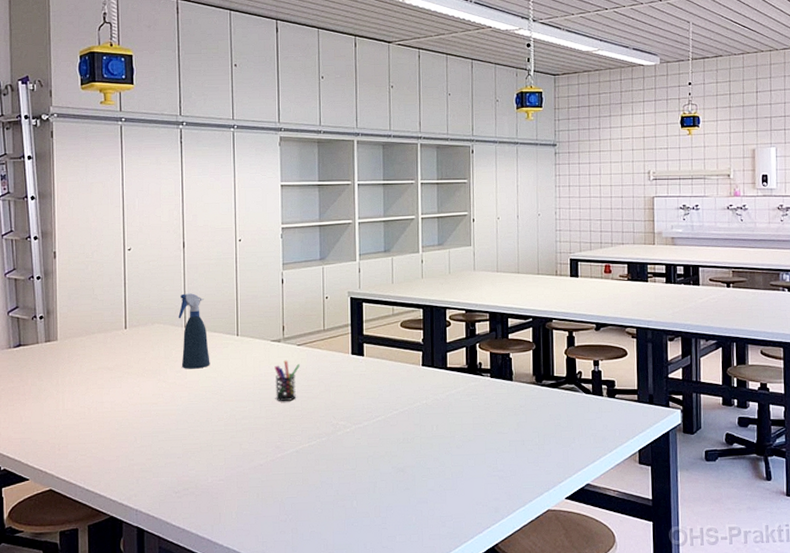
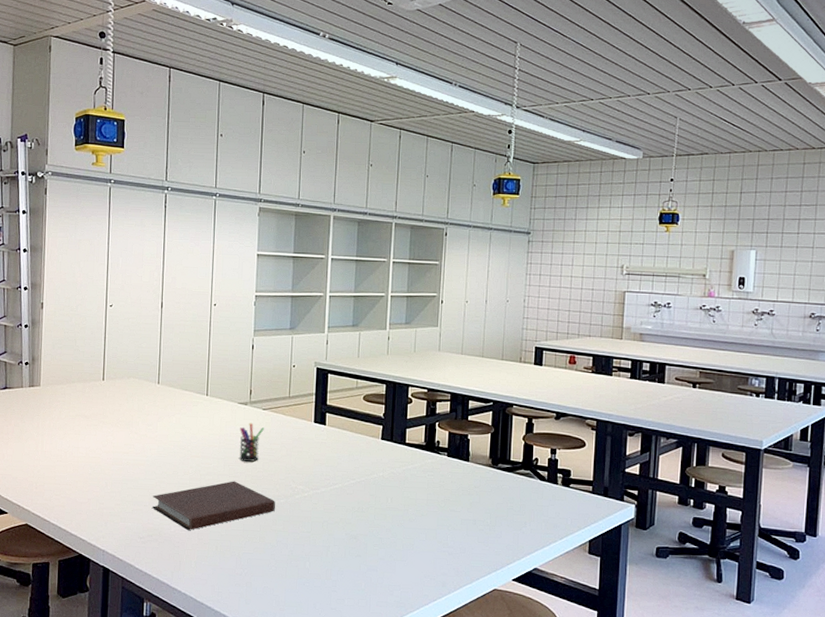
spray bottle: present [178,293,210,369] -> none [153,351,180,424]
notebook: none [186,423,317,479] -> present [151,481,275,530]

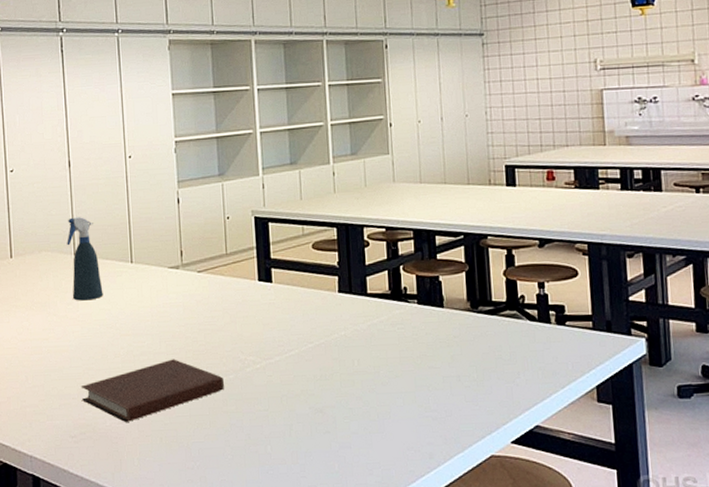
spray bottle: none [153,351,180,424] -> present [67,217,103,301]
pen holder: present [239,422,264,462] -> none [173,288,202,335]

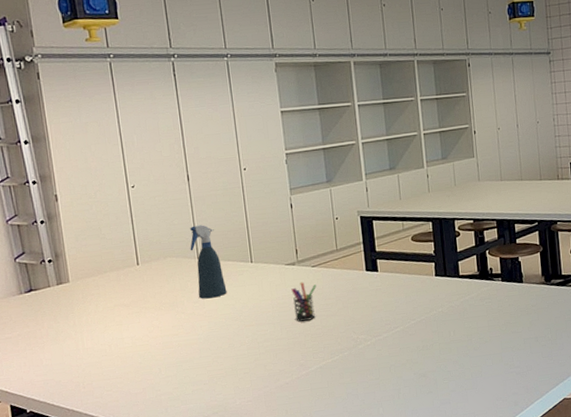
notebook: present [80,359,224,422] -> none [211,342,340,400]
pen holder: none [173,288,202,335] -> present [291,282,316,322]

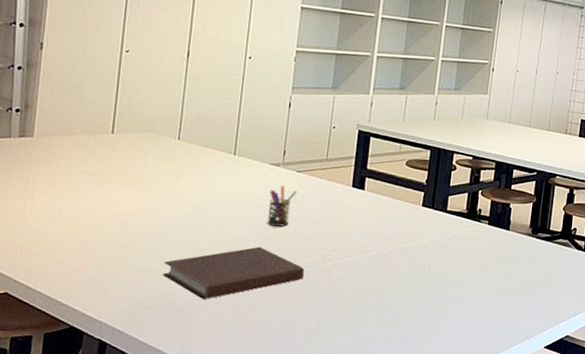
spray bottle: present [190,225,227,299] -> none [170,104,203,184]
notebook: none [211,342,340,400] -> present [162,246,304,299]

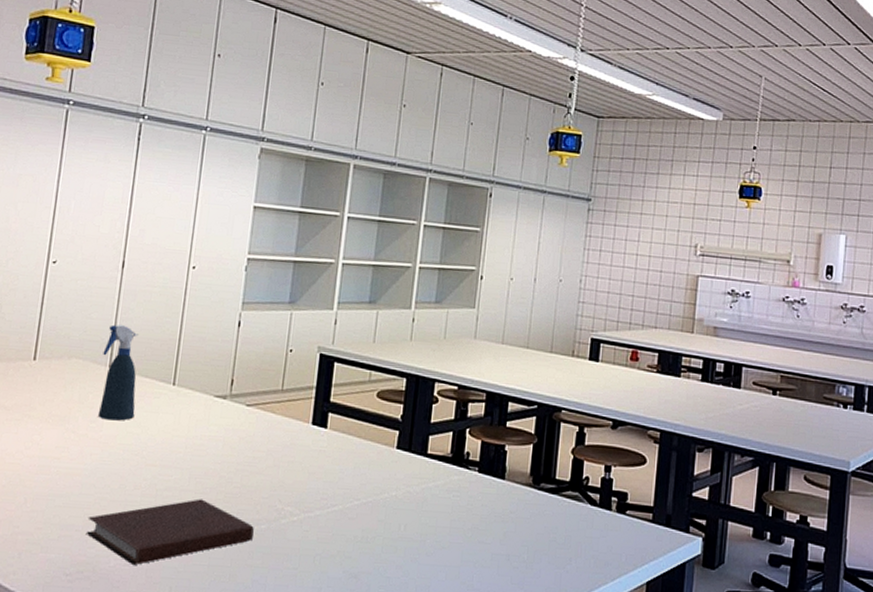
spray bottle: none [170,104,203,184] -> present [98,324,138,421]
pen holder: present [267,185,297,227] -> none [210,422,246,474]

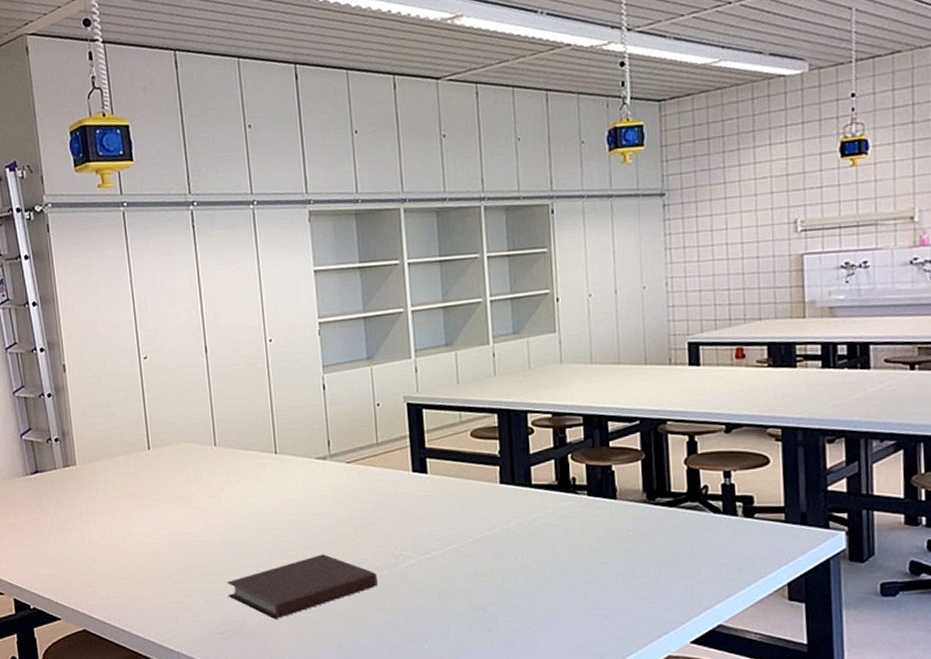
spray bottle: present [98,324,138,421] -> none [206,405,247,494]

